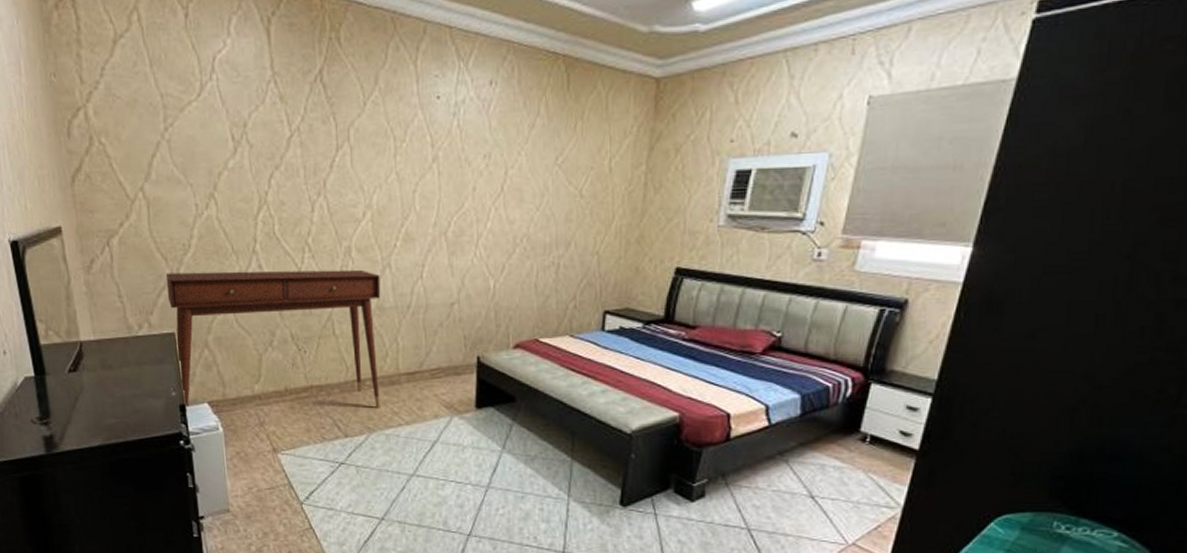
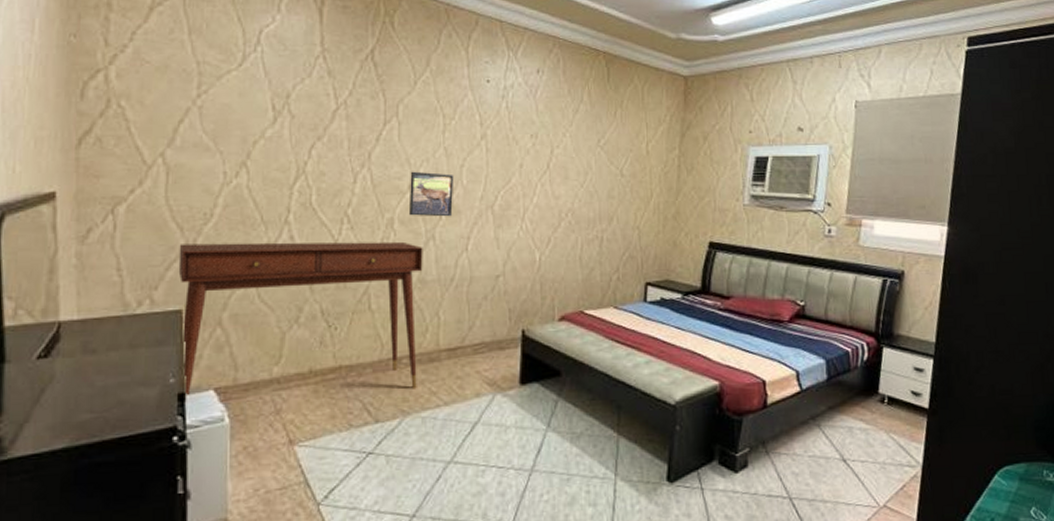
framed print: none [364,198,407,245] -> present [408,171,454,217]

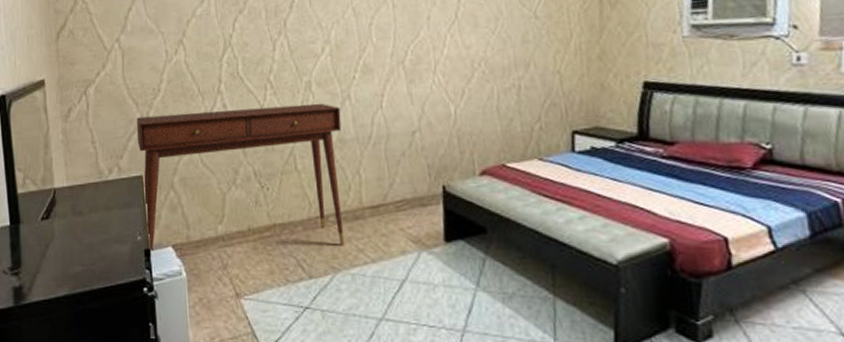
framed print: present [408,171,454,217] -> none [322,33,365,78]

